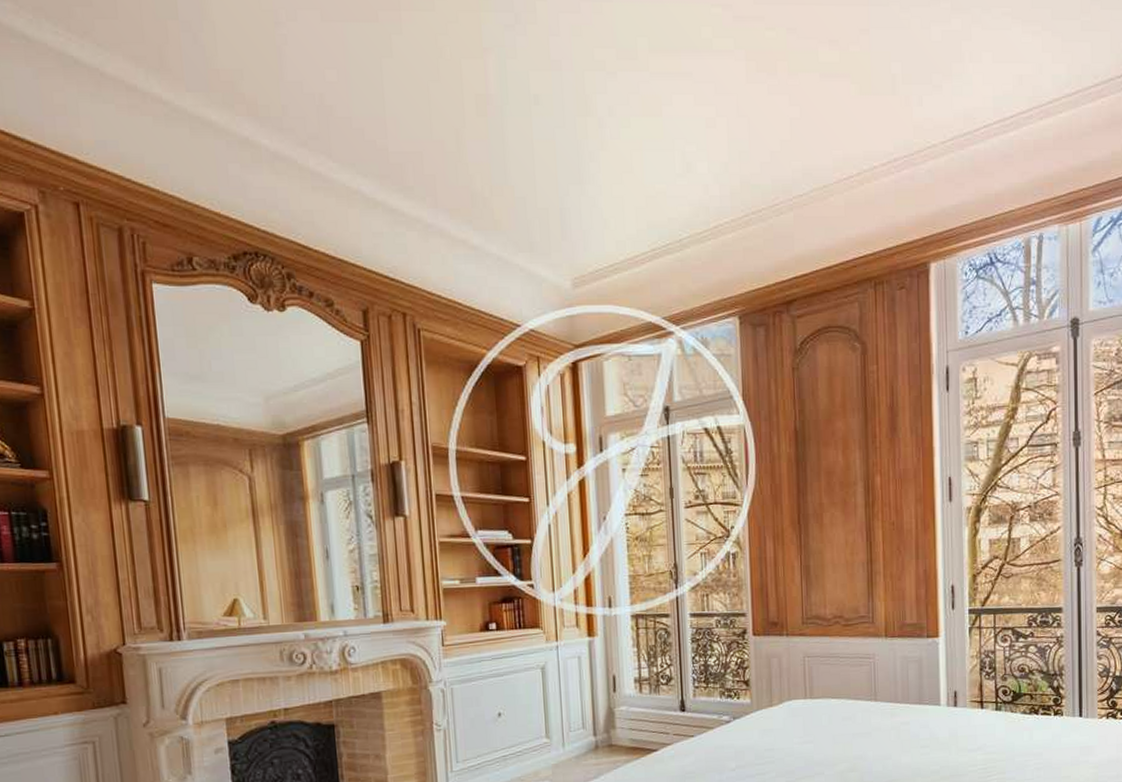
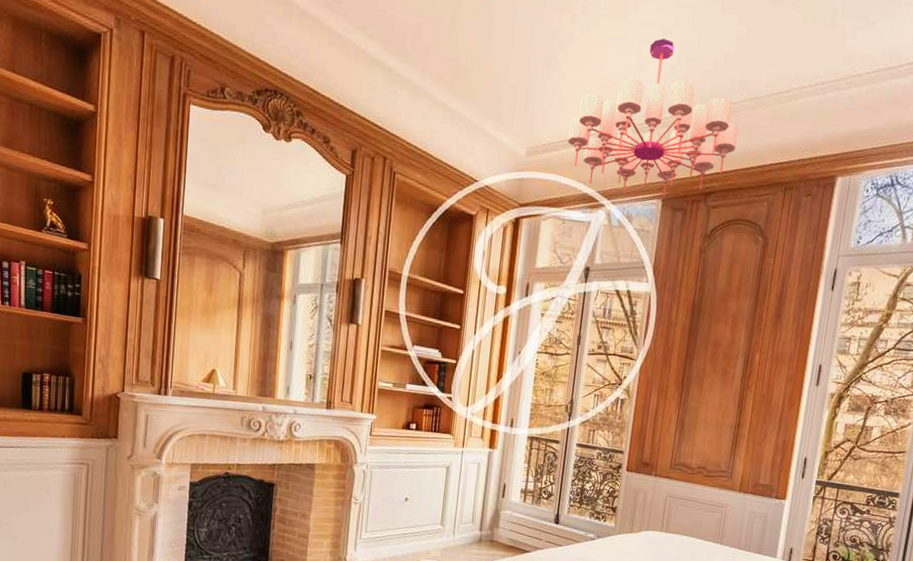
chandelier: none [617,133,812,317] -> present [567,38,739,198]

